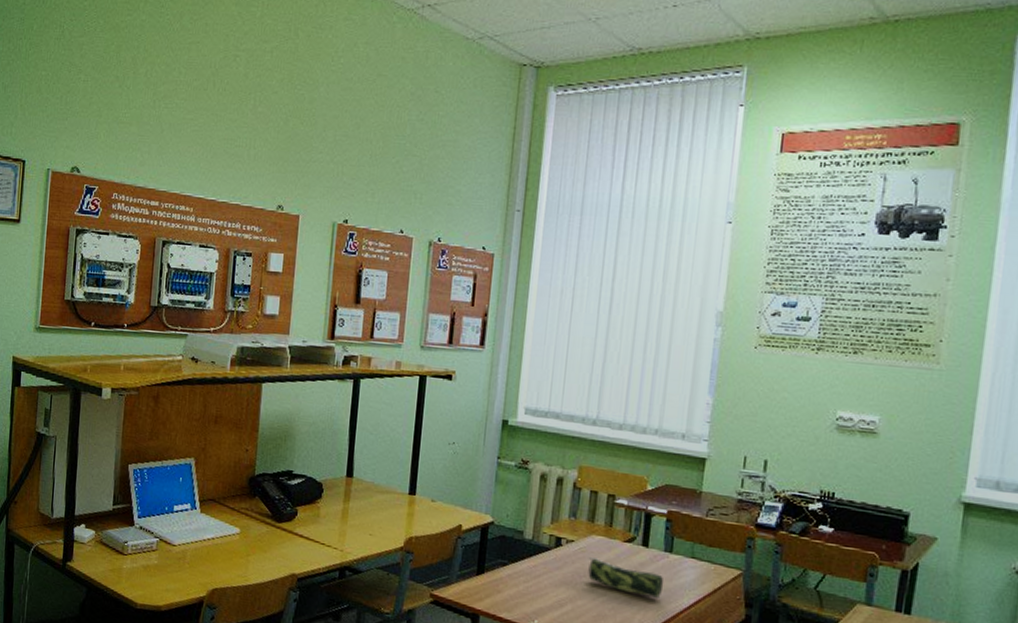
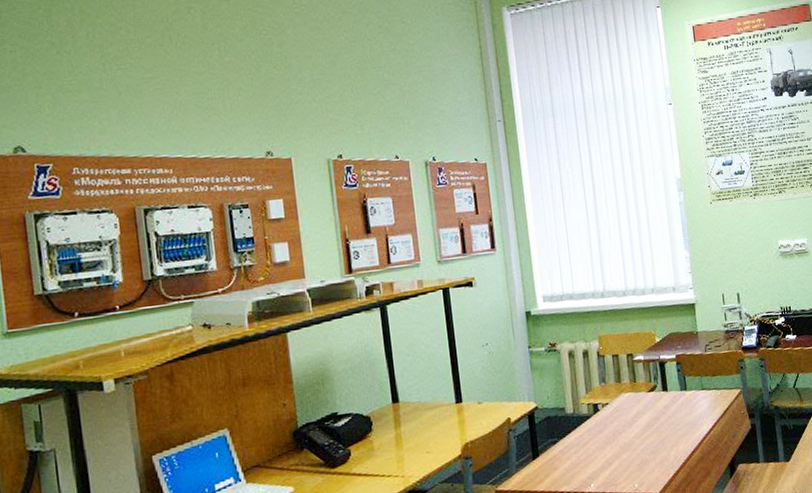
pencil case: present [588,557,664,598] -> none [624,411,687,436]

